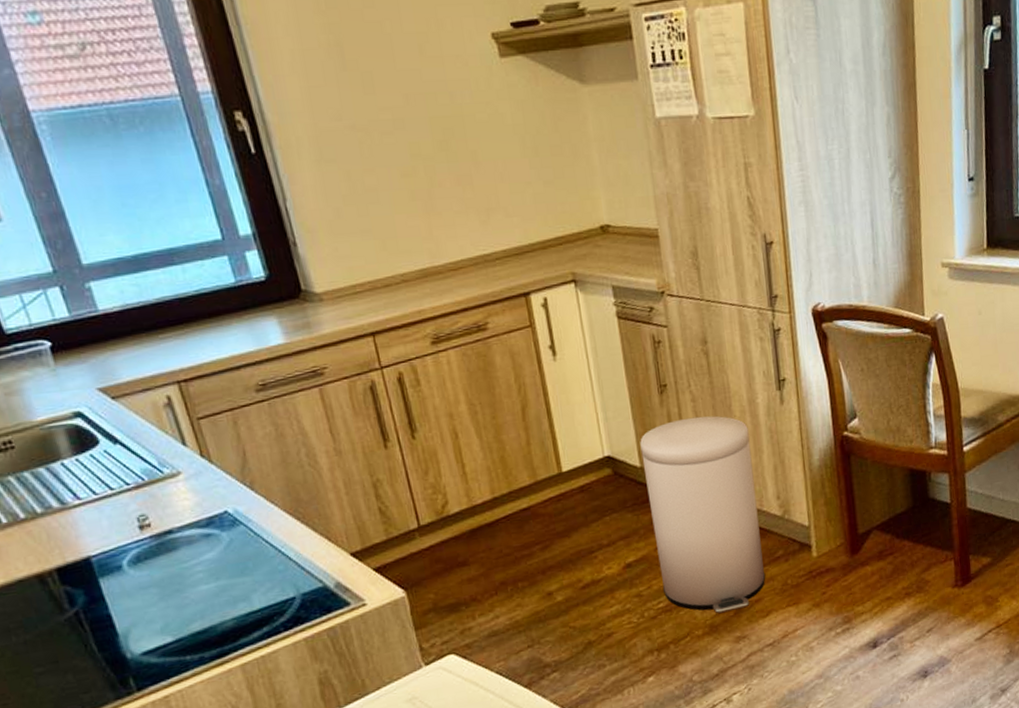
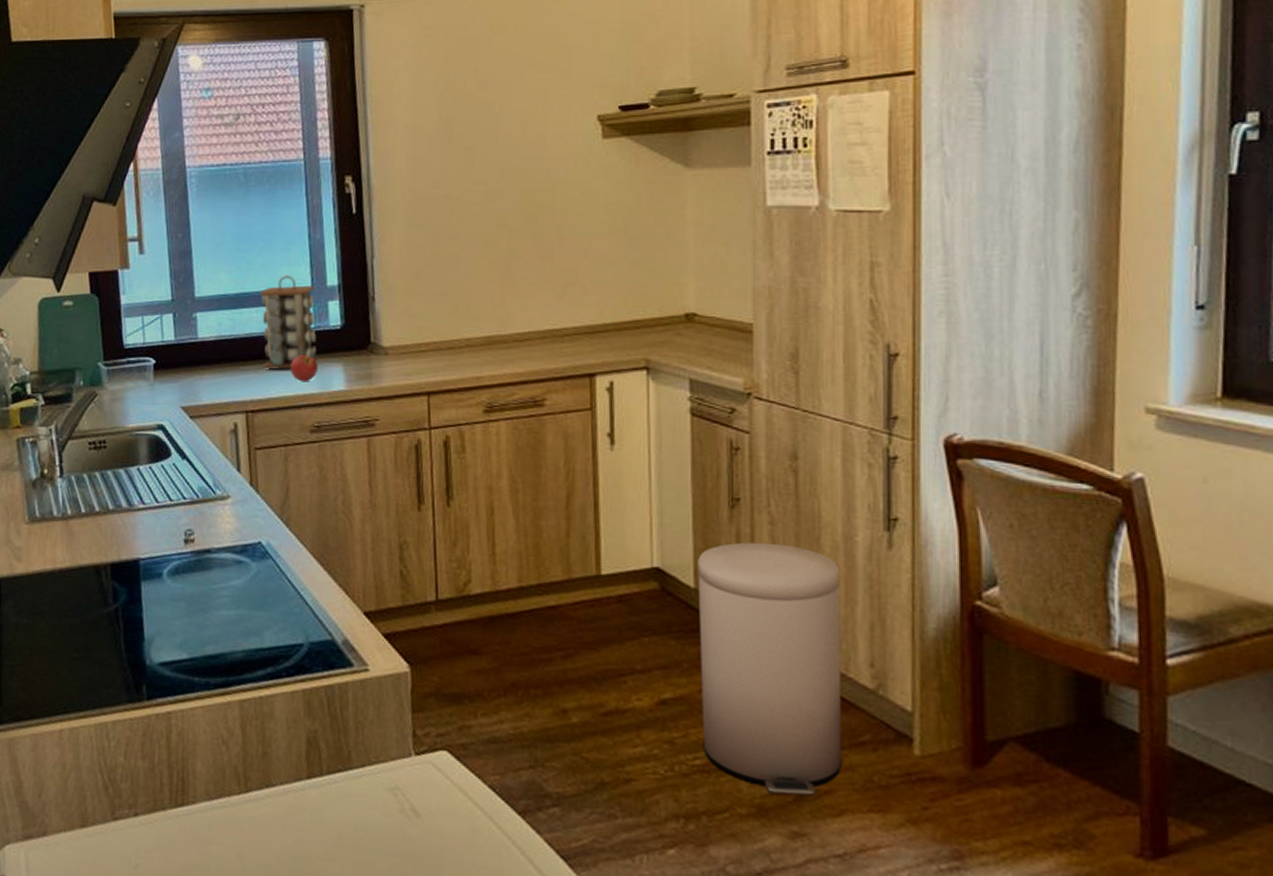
spice rack: none [162,228,248,334] -> present [259,275,318,370]
fruit: none [217,312,250,342] -> present [290,355,318,382]

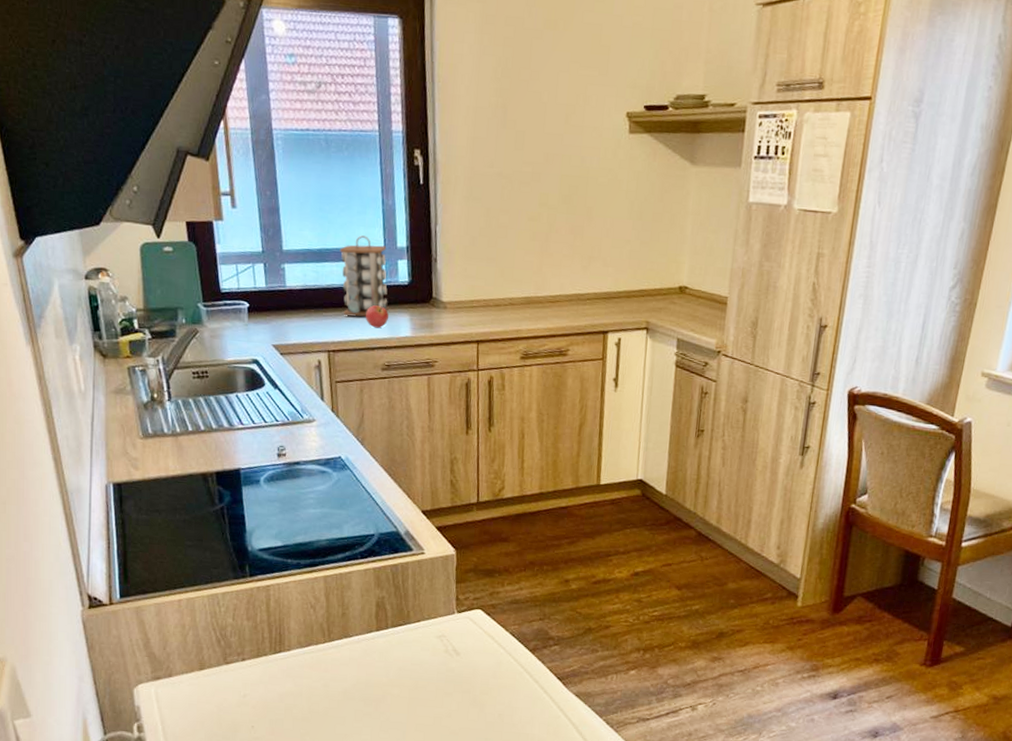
pedal bin: present [698,542,843,797] -> none [660,462,766,635]

